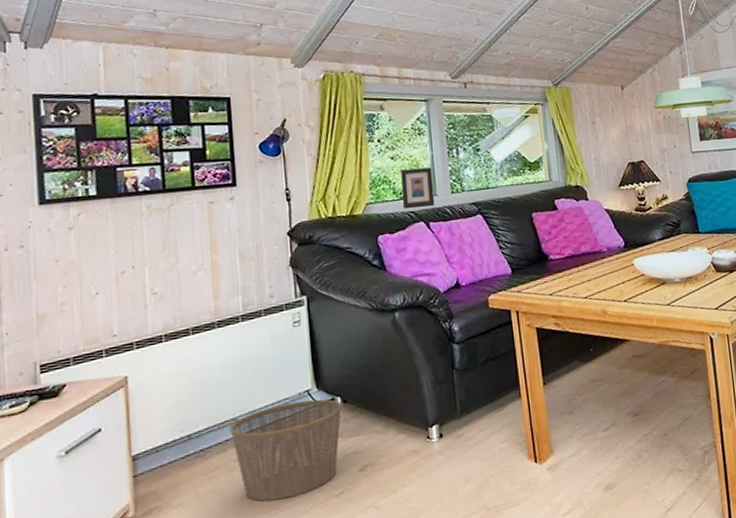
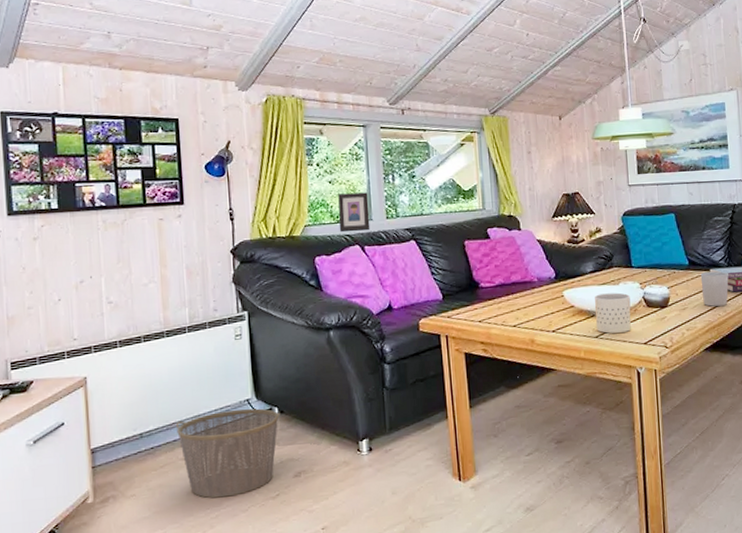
mug: none [664,259,702,301] -> present [594,292,632,334]

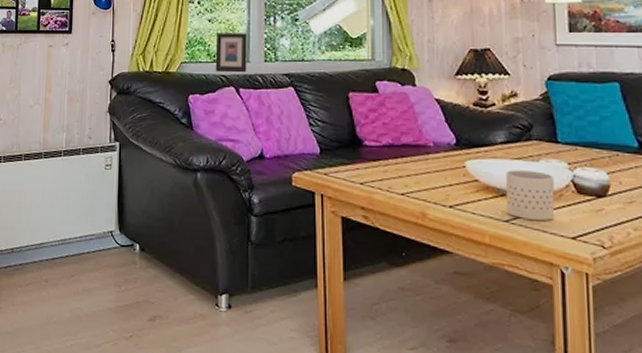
basket: present [176,408,280,498] -> none [44,239,141,329]

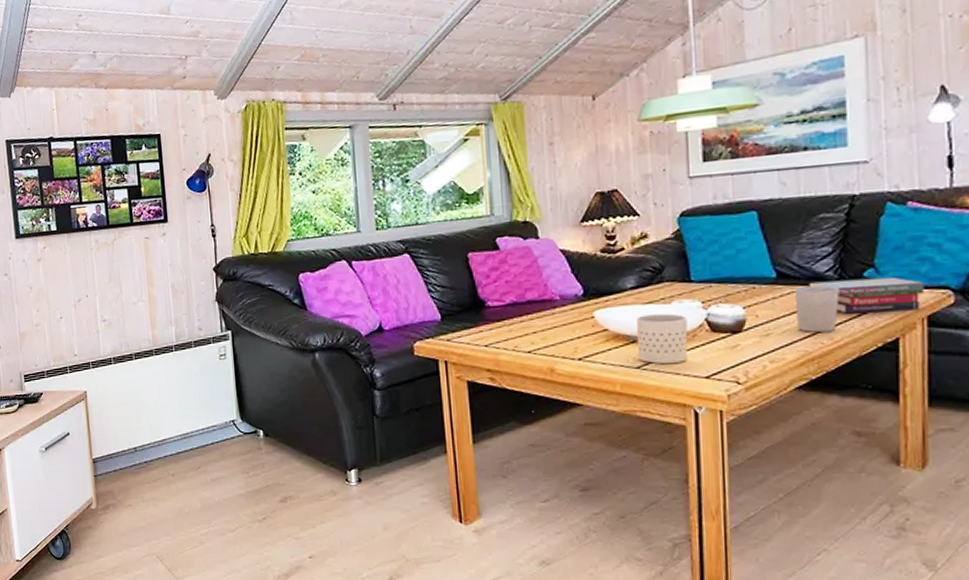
picture frame: present [215,33,247,73] -> none [322,201,358,247]

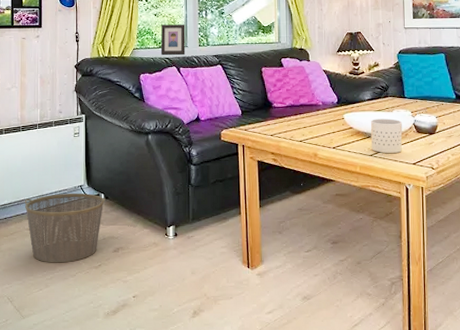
basket: none [167,429,265,516] -> present [25,193,105,263]
picture frame: none [322,201,358,247] -> present [160,24,186,56]

